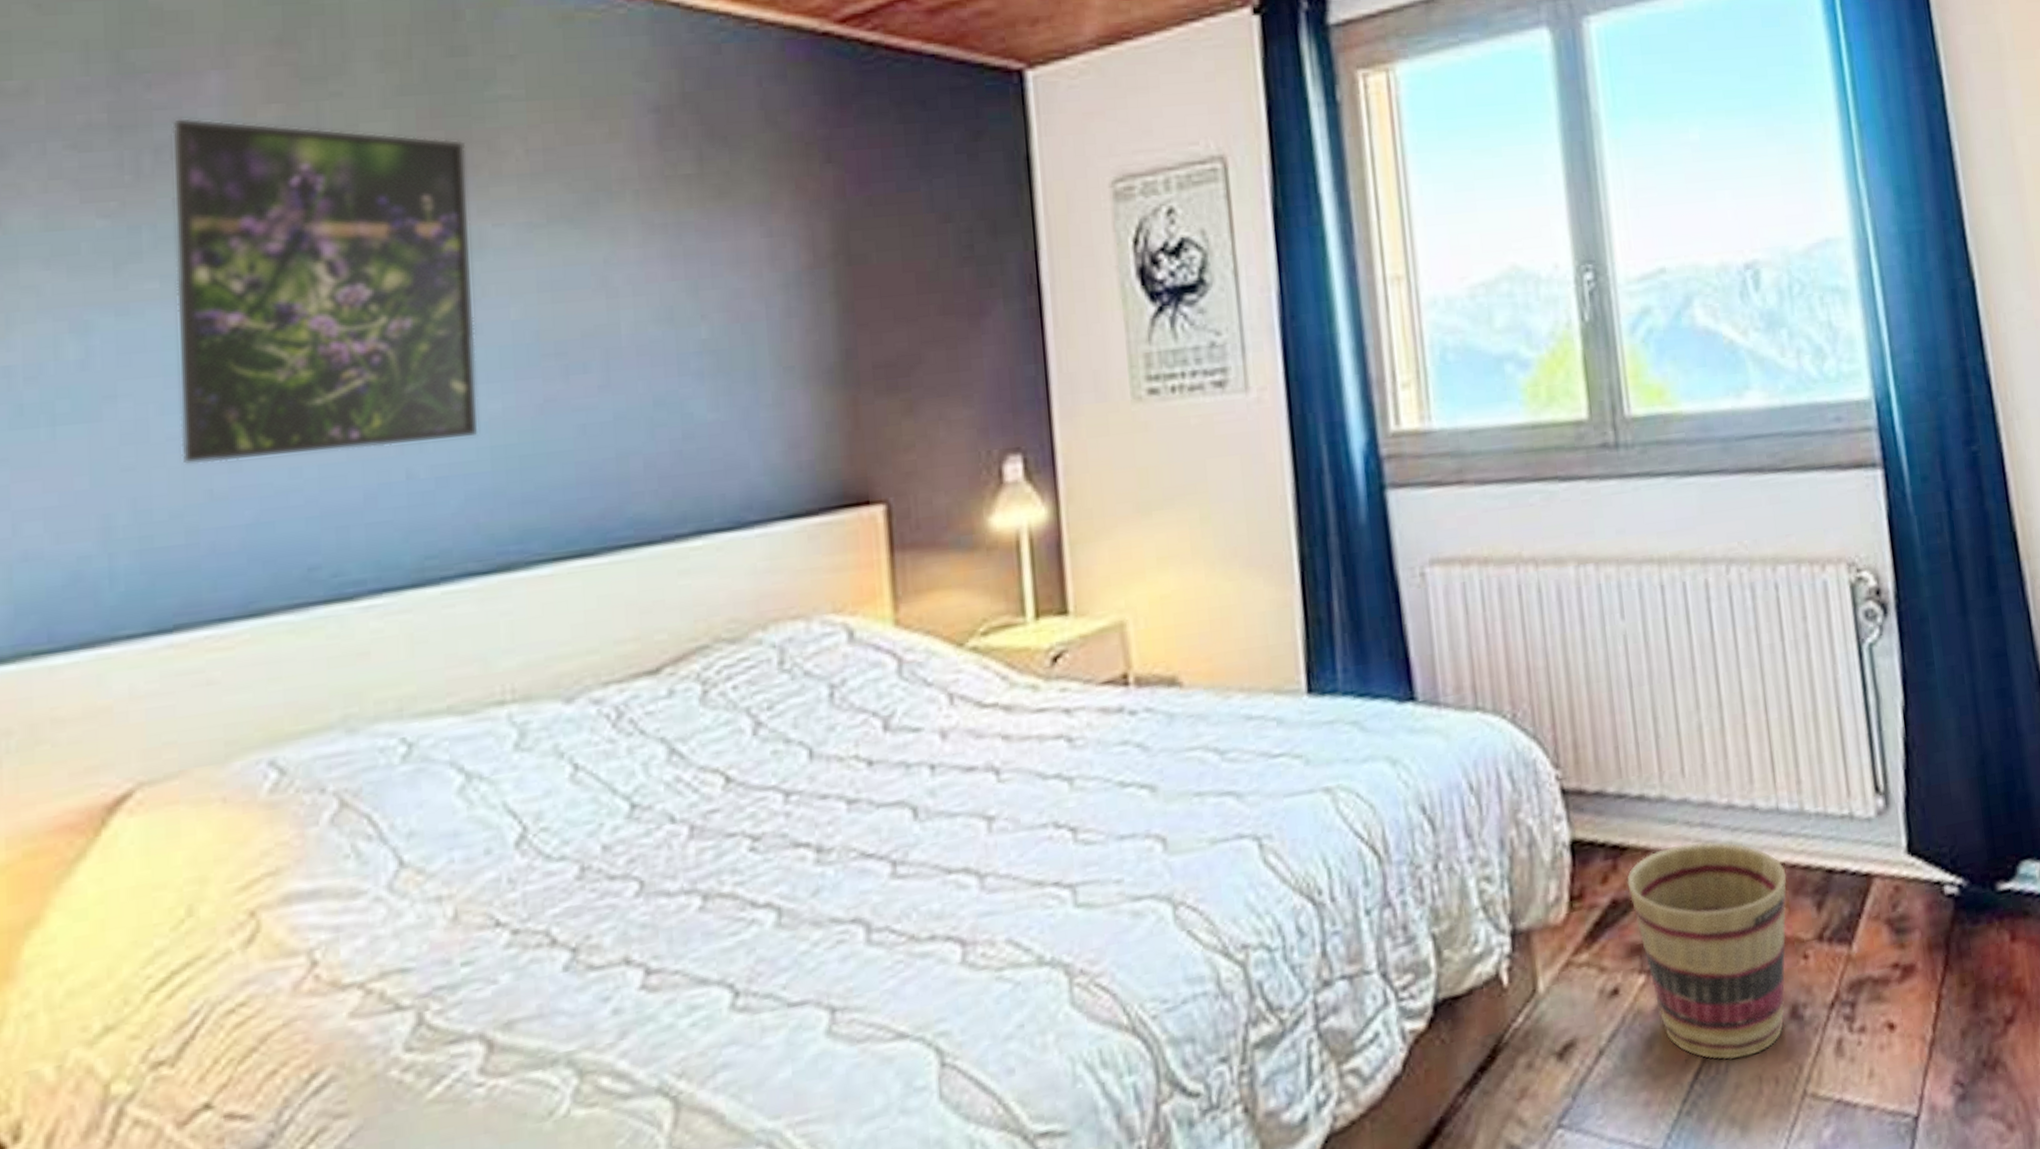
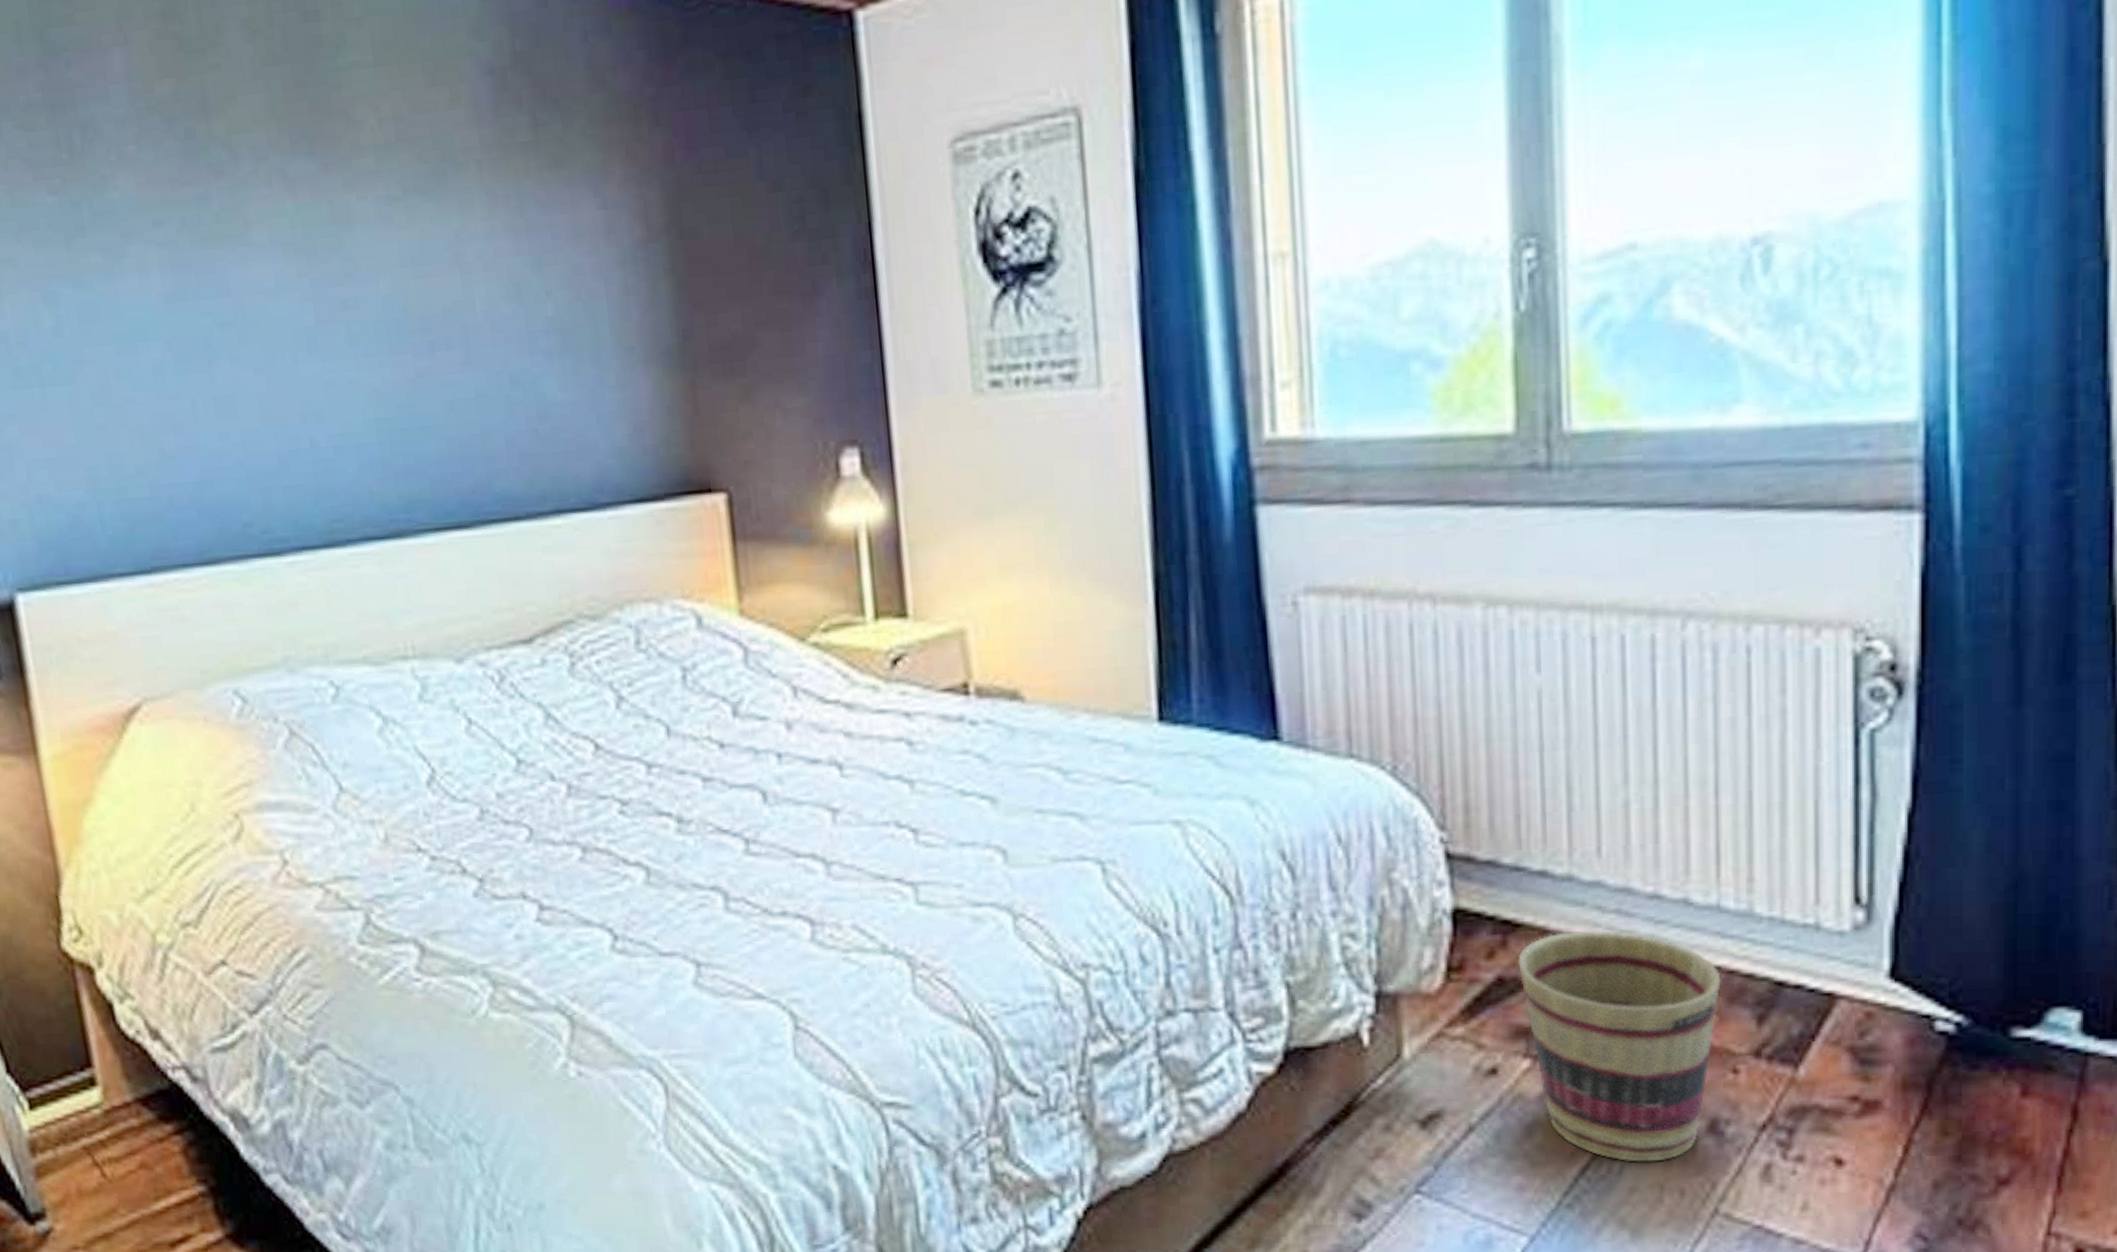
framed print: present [172,117,480,465] -> none [91,94,365,426]

